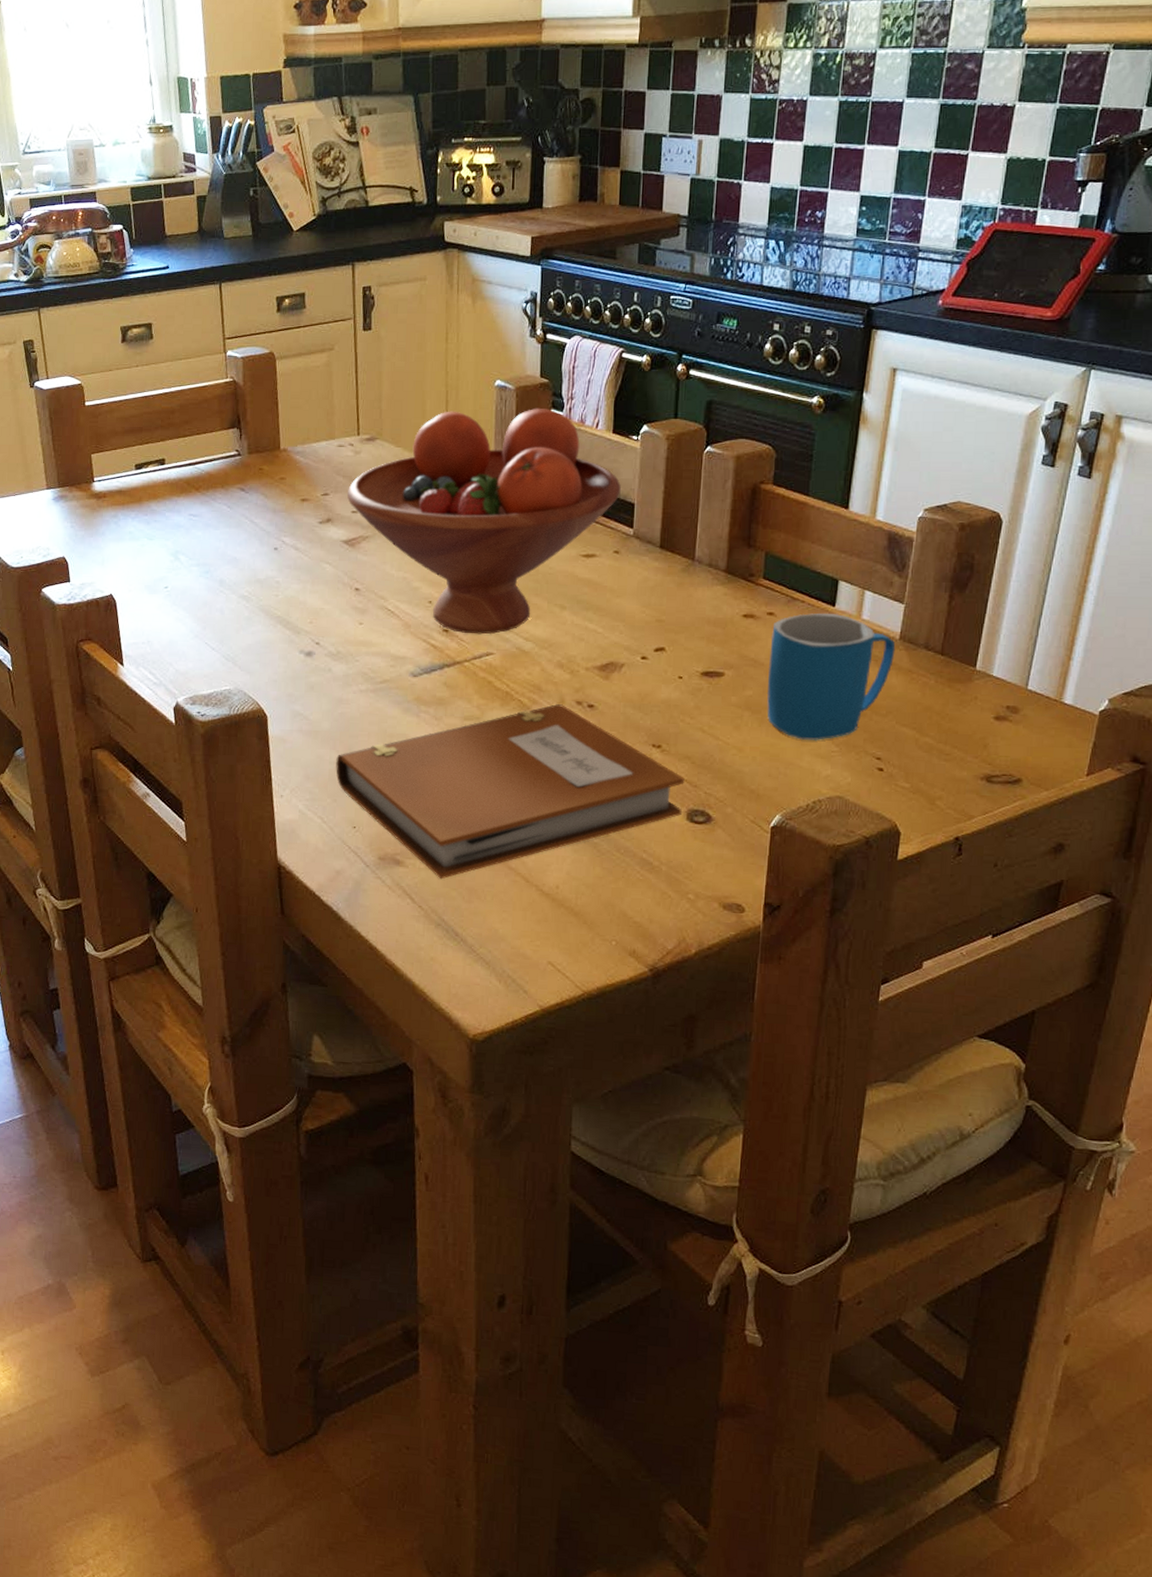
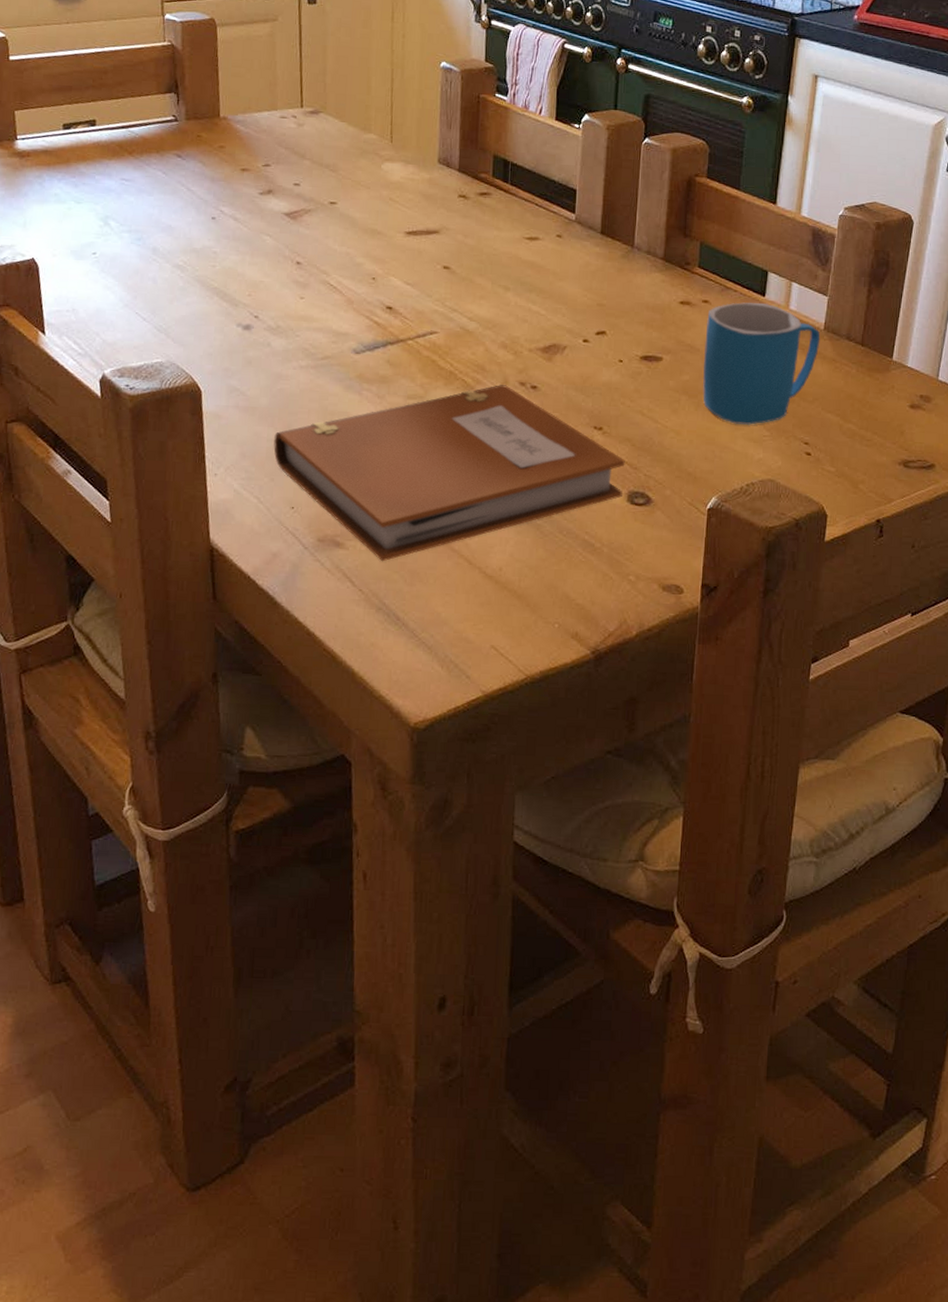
fruit bowl: present [347,407,621,635] -> none [290,89,563,313]

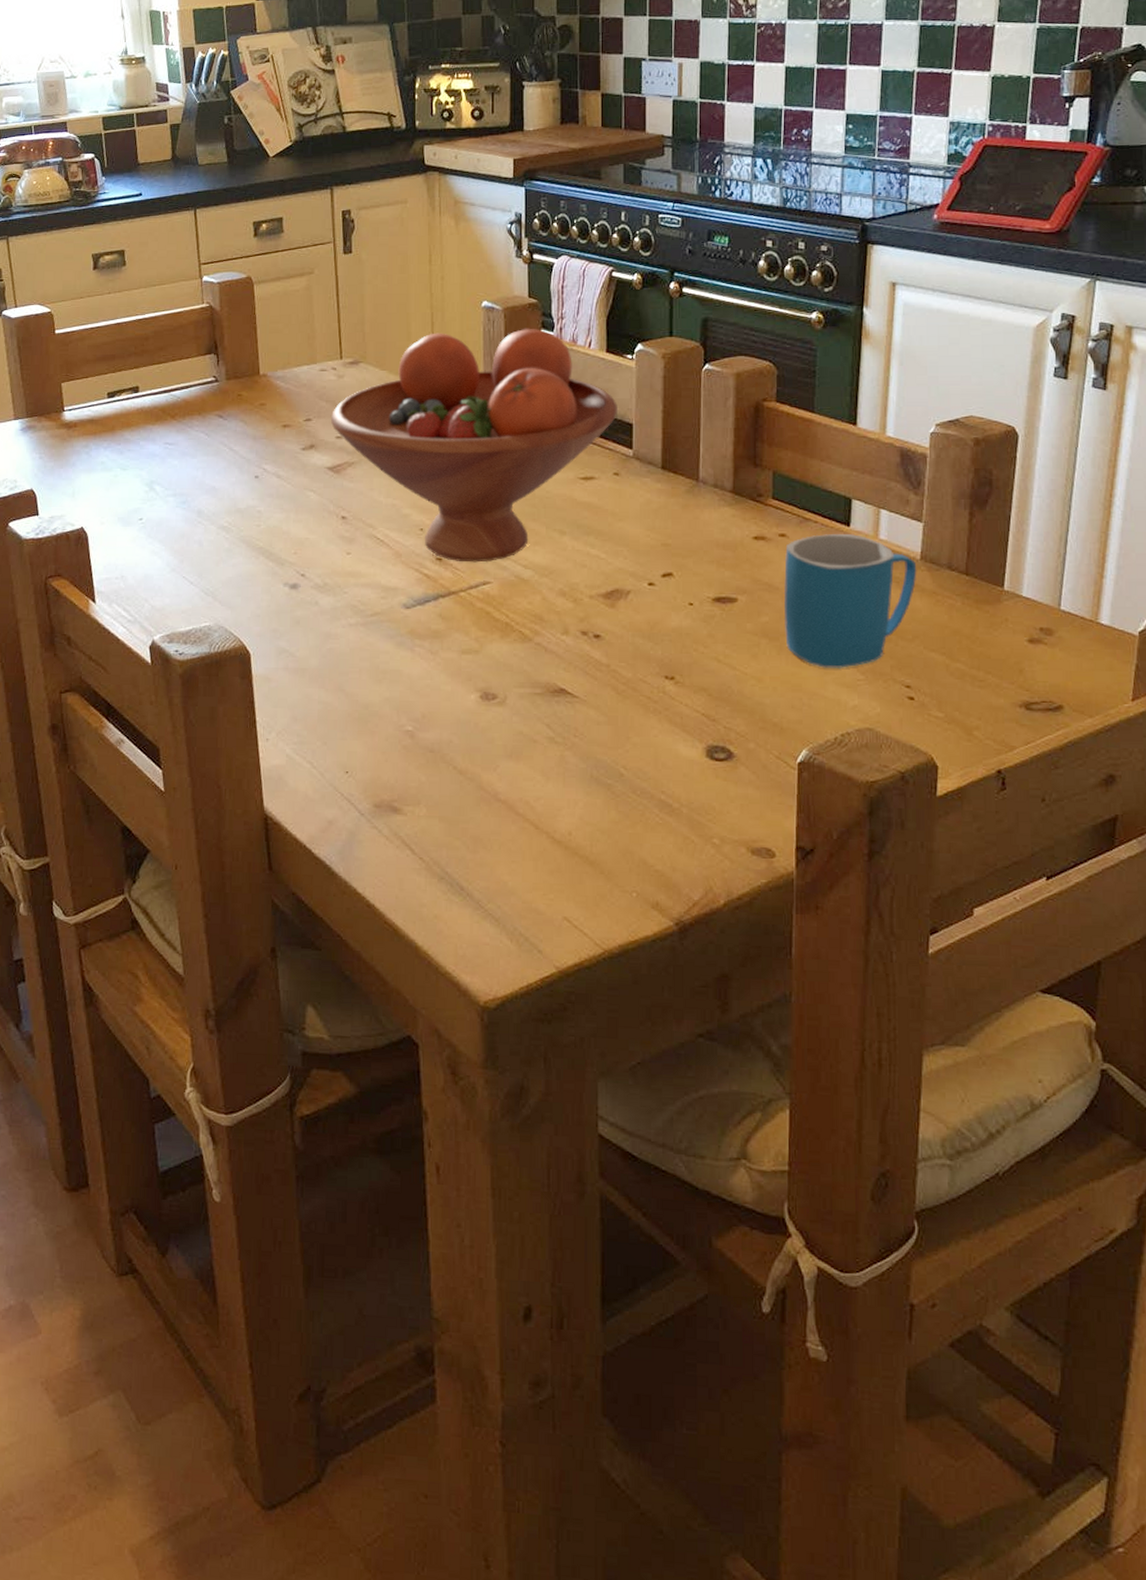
notebook: present [273,385,625,562] -> none [325,635,702,828]
fruit bowl: none [290,89,563,313] -> present [331,328,617,563]

